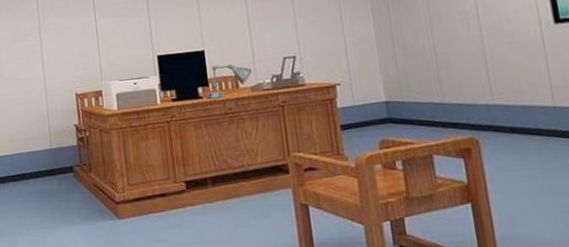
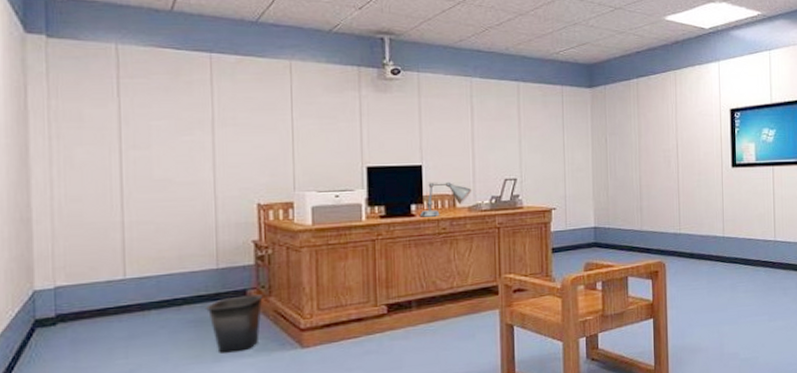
waste bin: none [44,171,87,220] -> present [205,294,265,353]

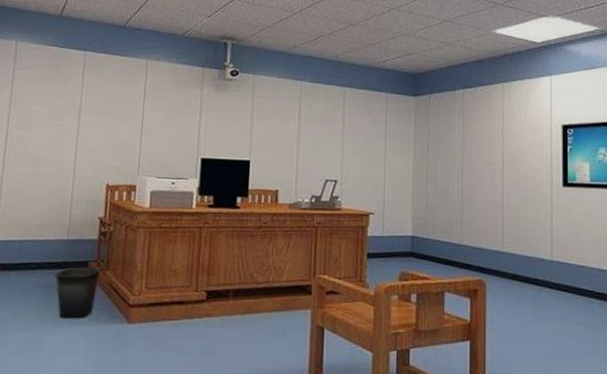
desk lamp: present [419,181,472,217] -> none [243,177,294,211]

